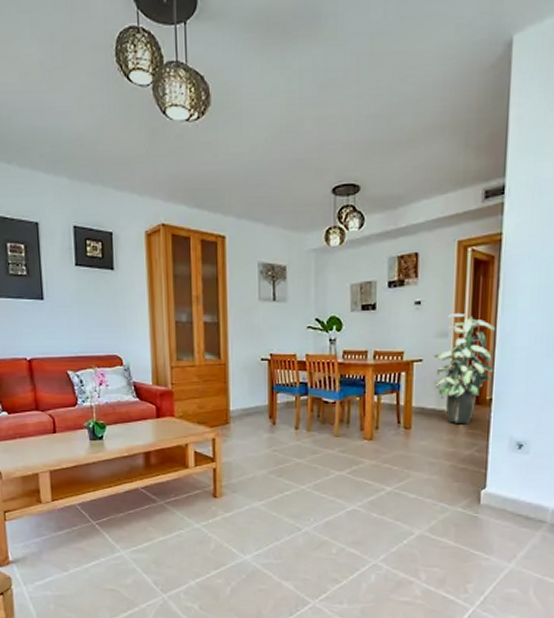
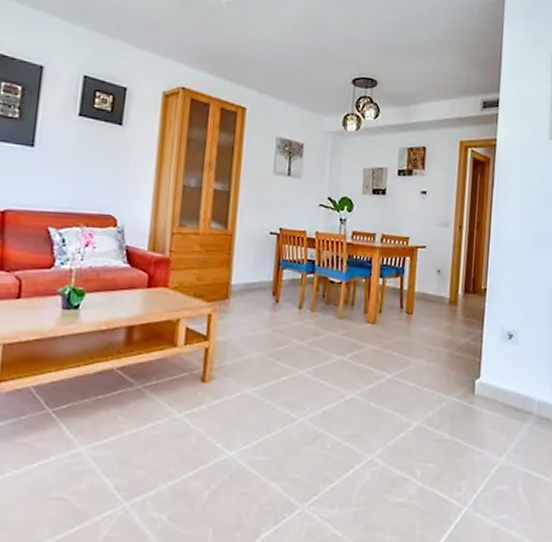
indoor plant: present [432,314,496,425] -> none [435,205,490,313]

